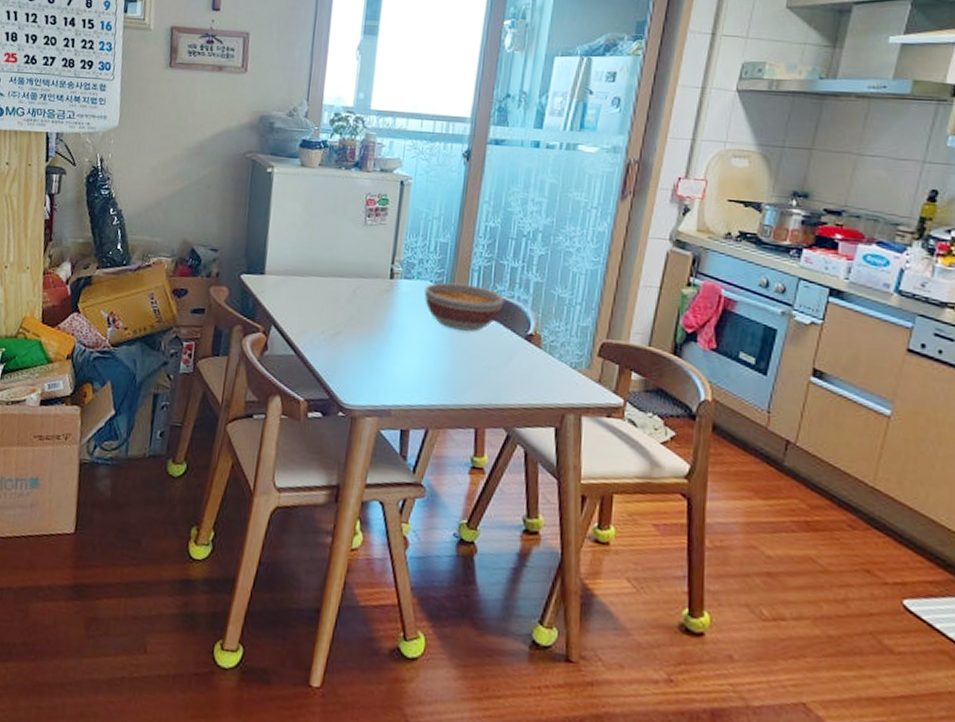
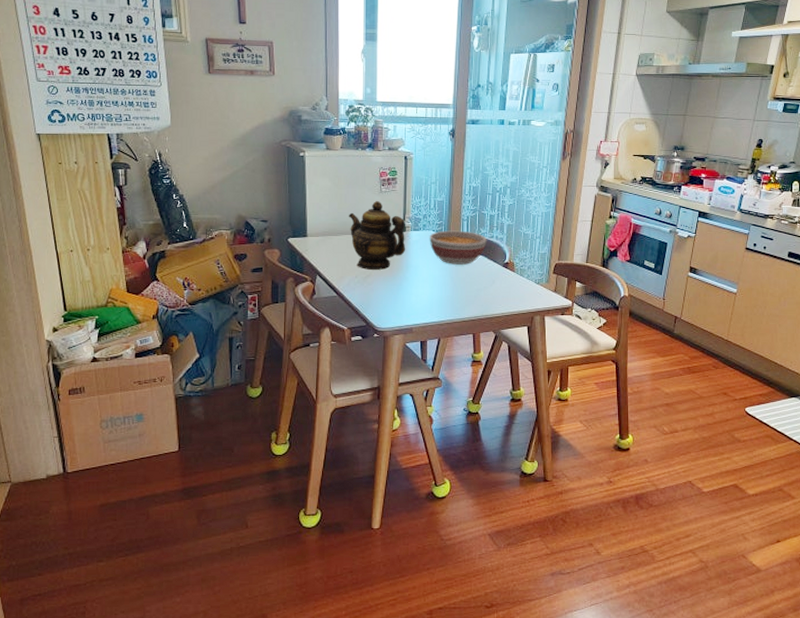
teapot: none [319,236,394,327] -> present [348,201,406,270]

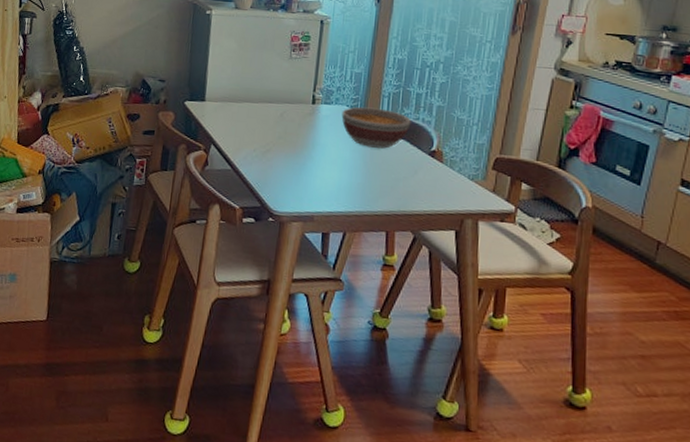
teapot: present [348,201,406,270] -> none [251,68,315,145]

